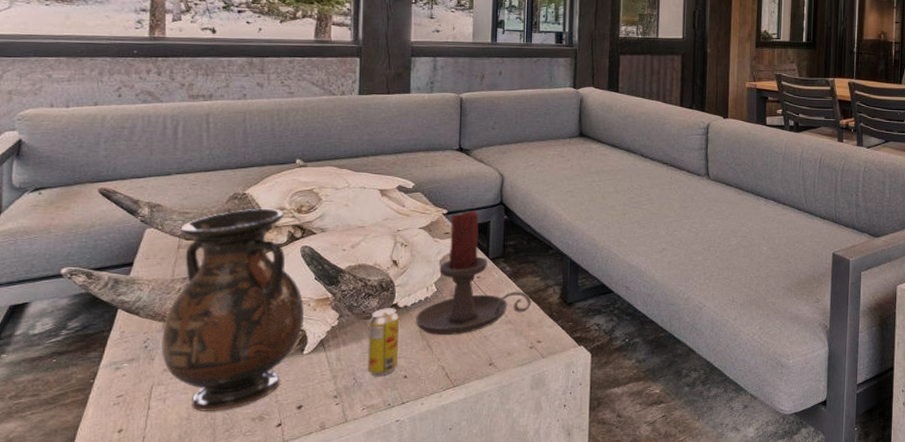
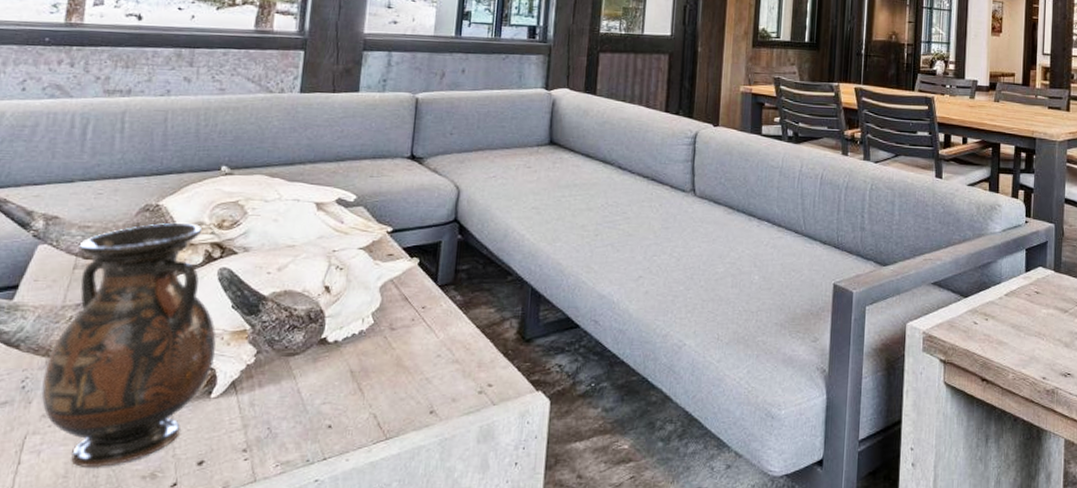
beverage can: present [367,308,399,377] -> none [285,343,327,426]
candle holder: present [415,211,532,335] -> none [346,229,484,376]

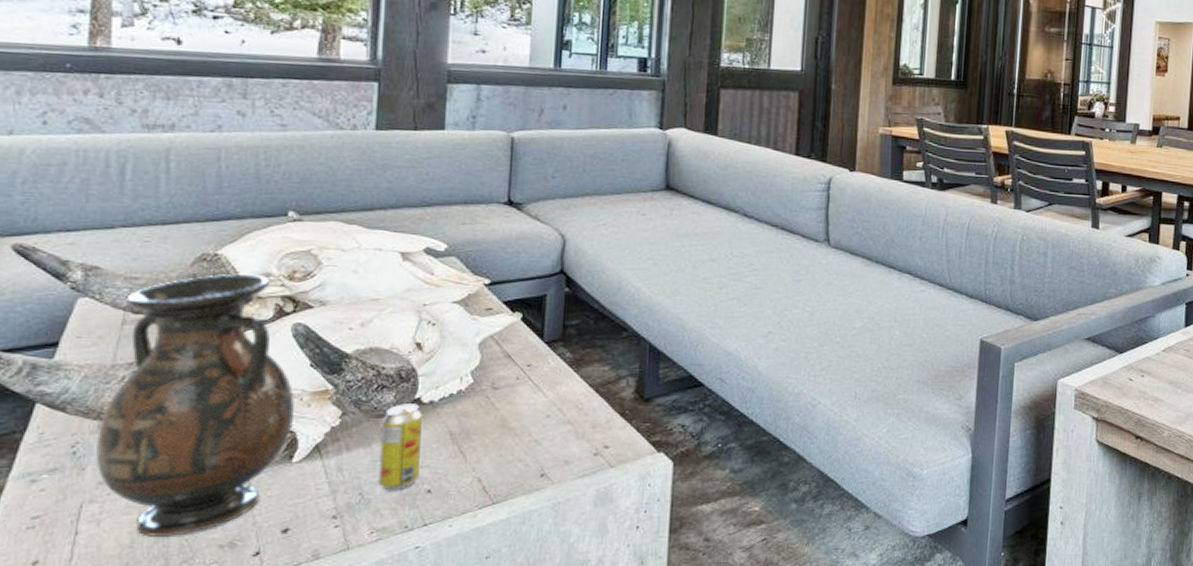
beverage can: none [285,343,327,426] -> present [378,404,422,491]

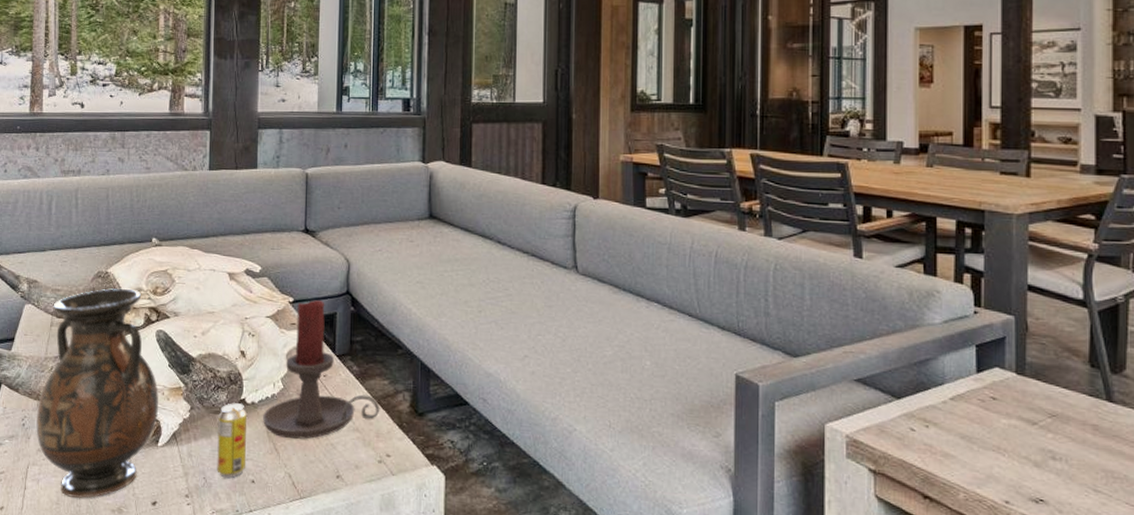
candle holder: none [443,281,598,438] -> present [262,300,380,439]

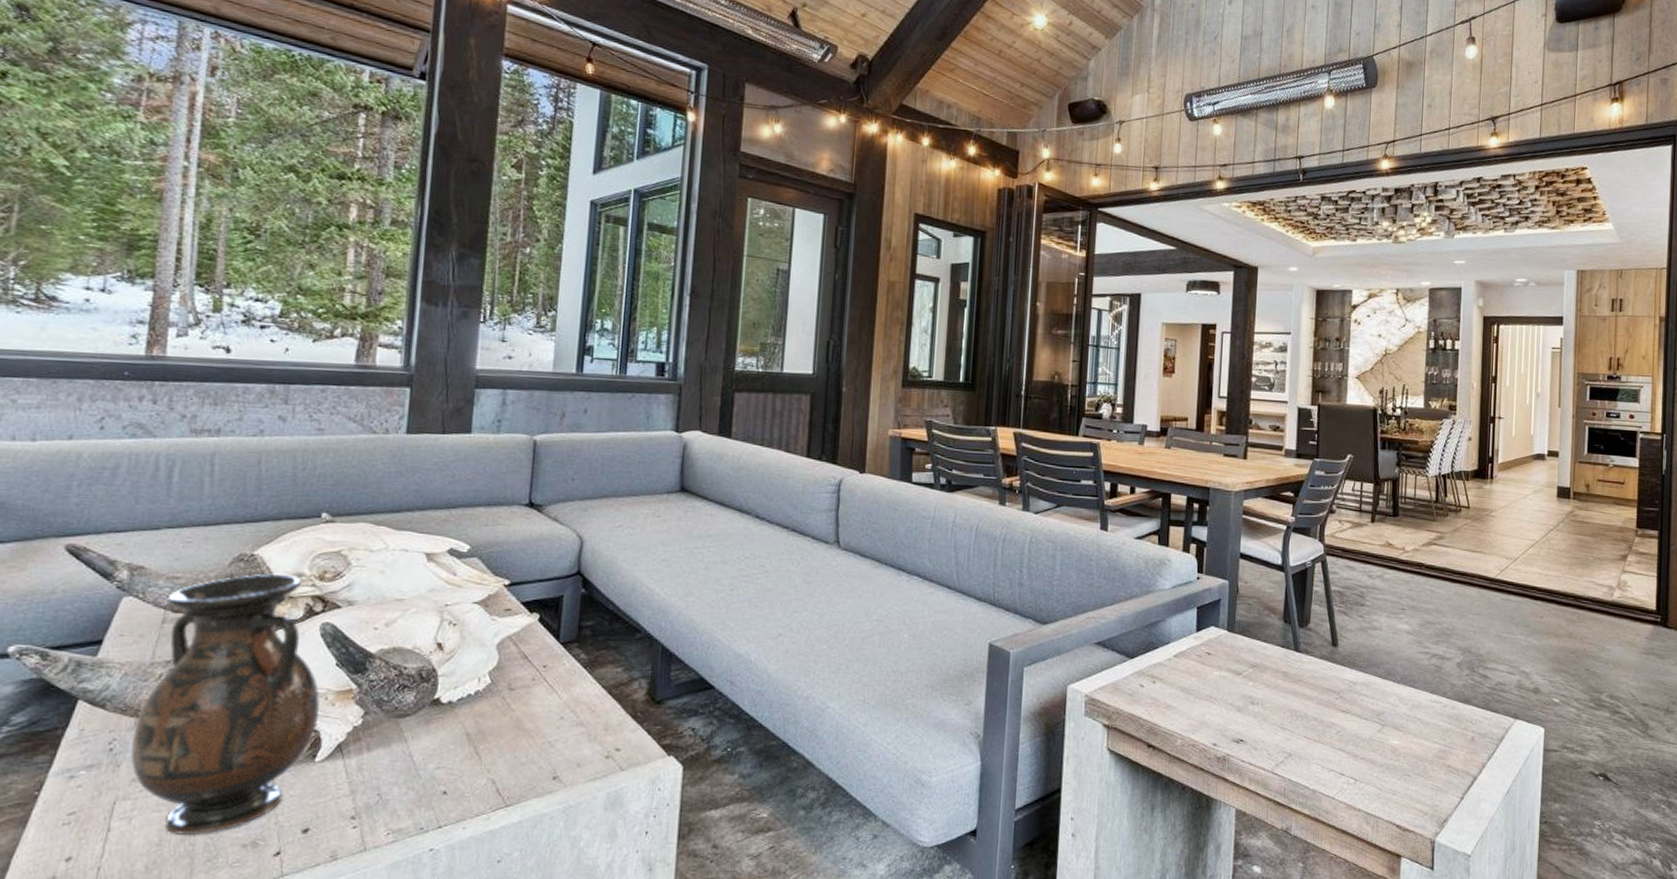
beverage can: present [217,403,247,479] -> none [396,704,441,792]
candle holder: present [262,300,380,439] -> none [461,582,611,739]

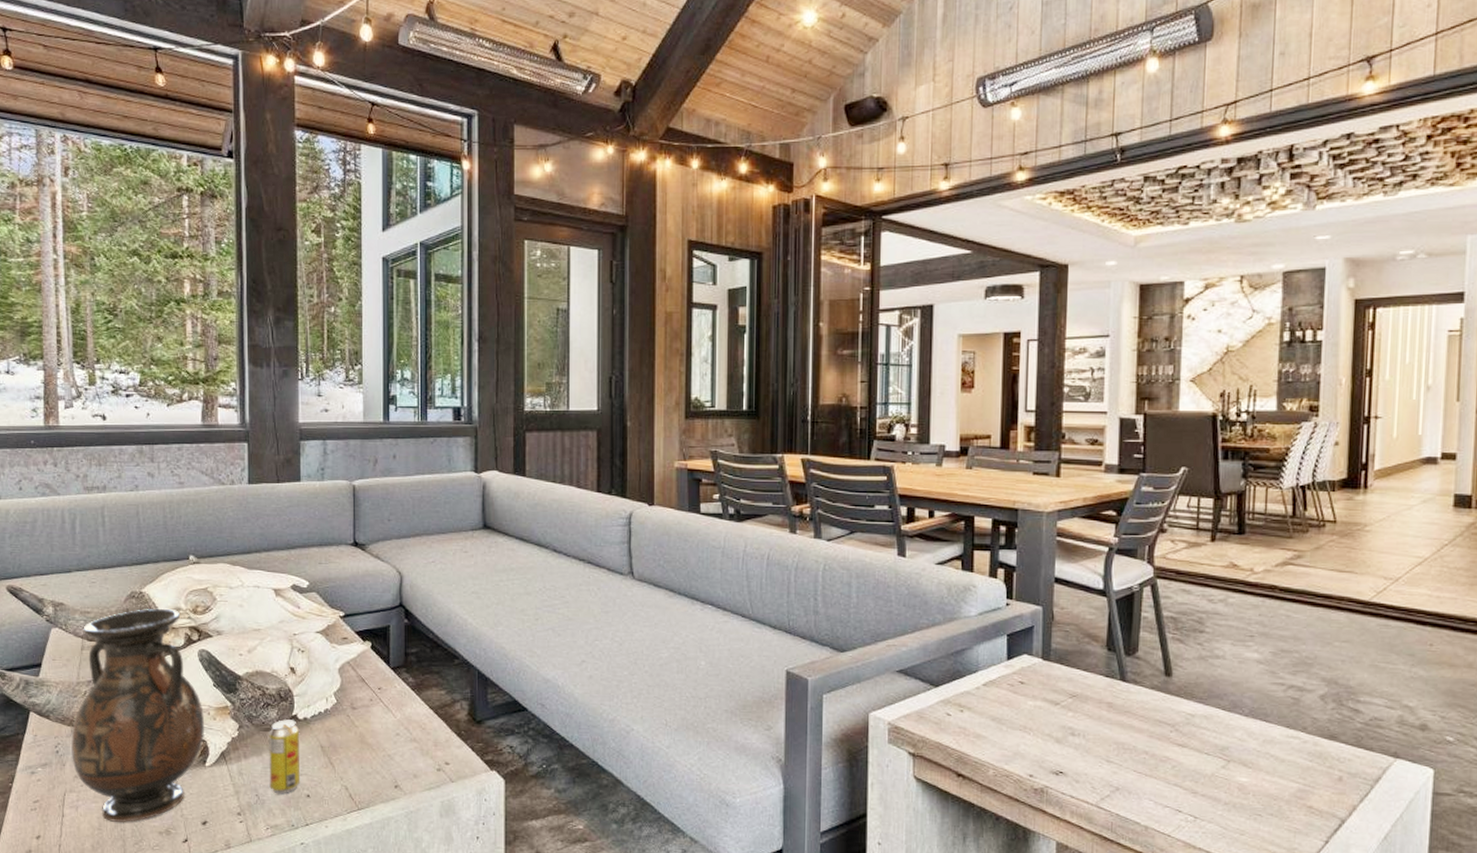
beverage can: none [396,704,441,792] -> present [269,719,301,794]

